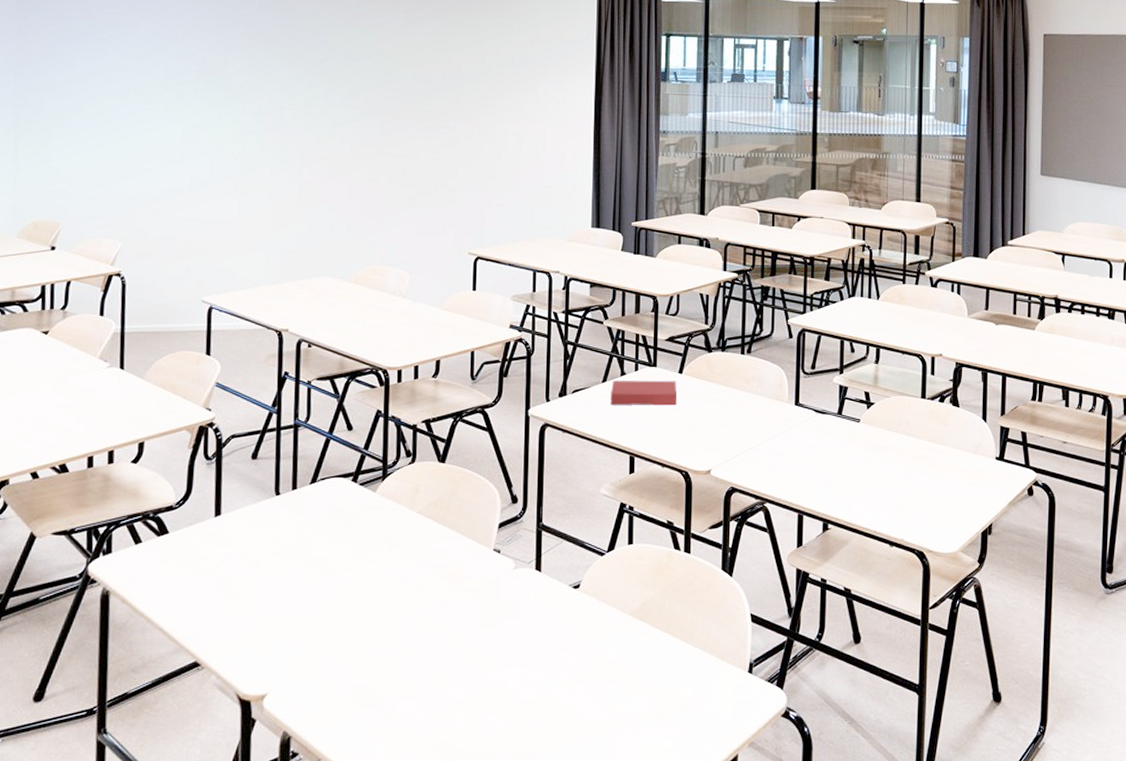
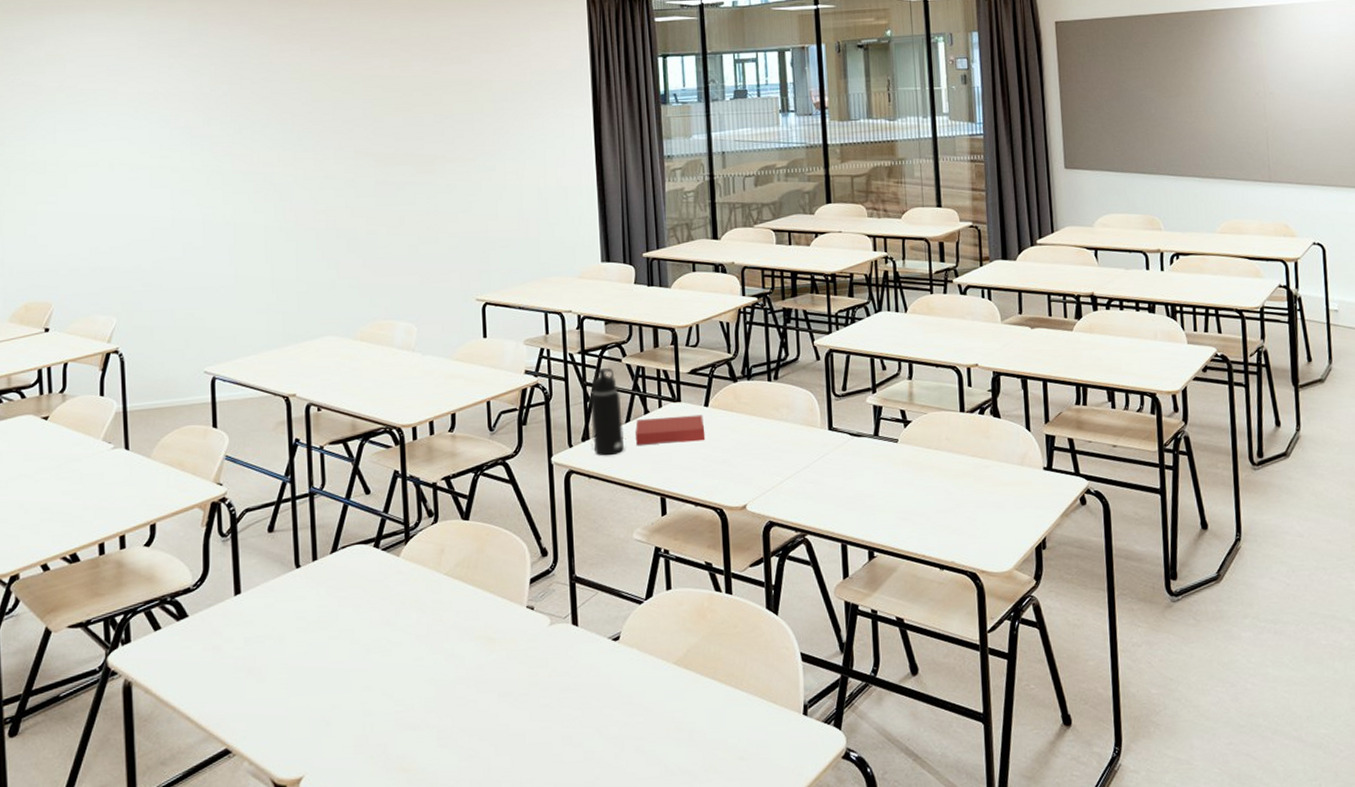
water bottle: none [569,328,600,412] -> present [590,367,624,455]

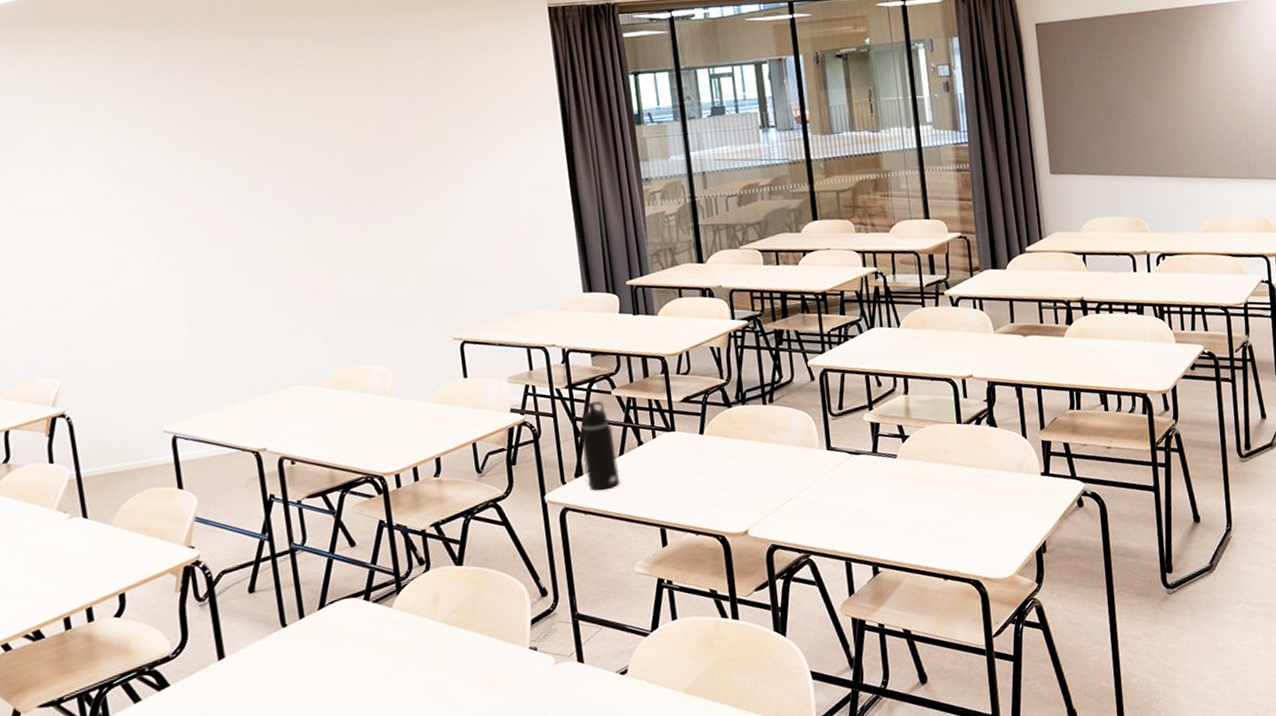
book: present [635,414,704,445] -> none [630,442,702,478]

